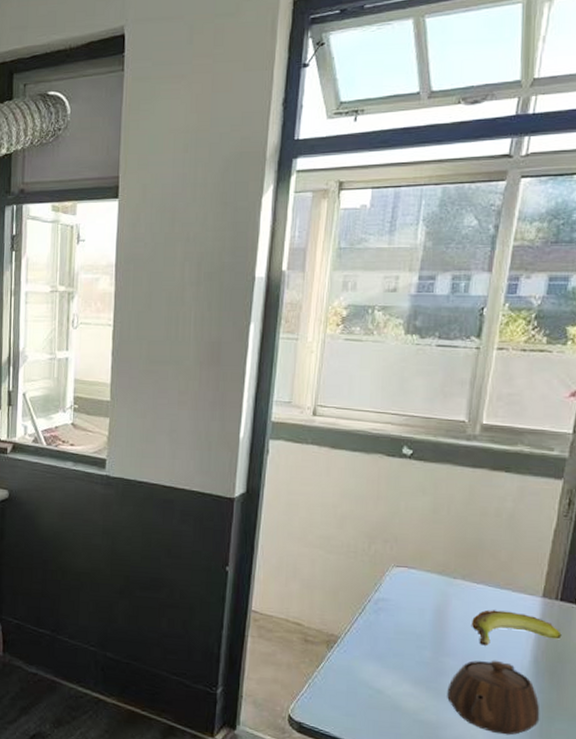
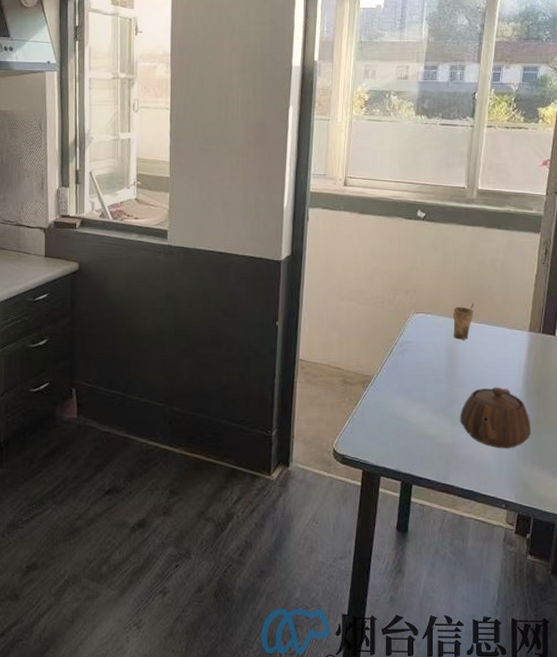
cup: none [442,559,472,602] -> present [453,303,475,340]
banana: present [472,610,562,646] -> none [477,345,545,375]

